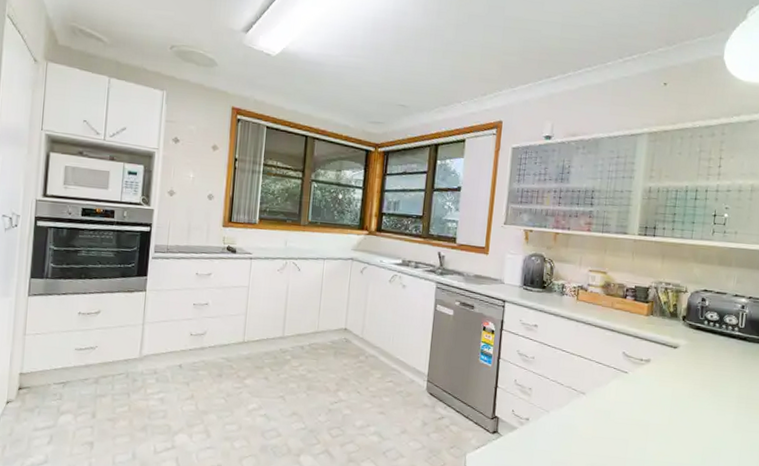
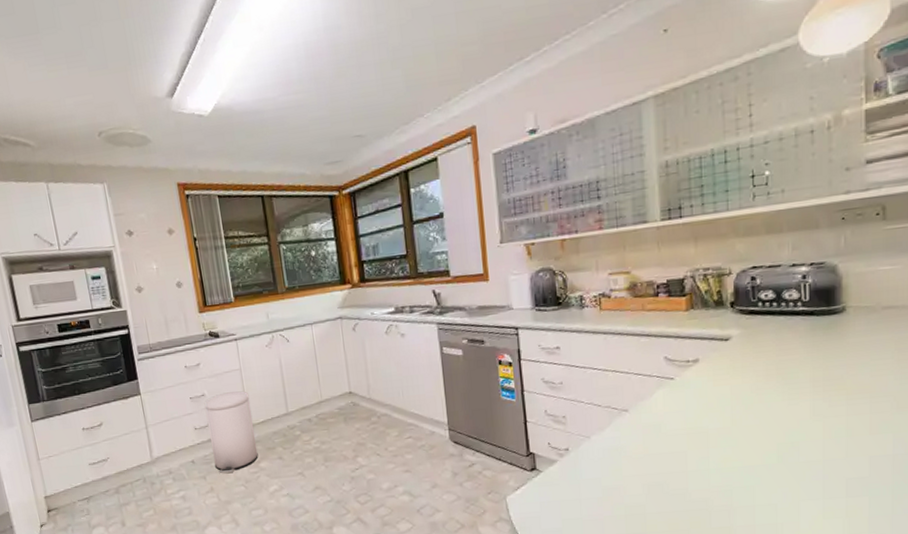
pedal bin: none [200,305,251,384] -> present [204,391,258,473]

